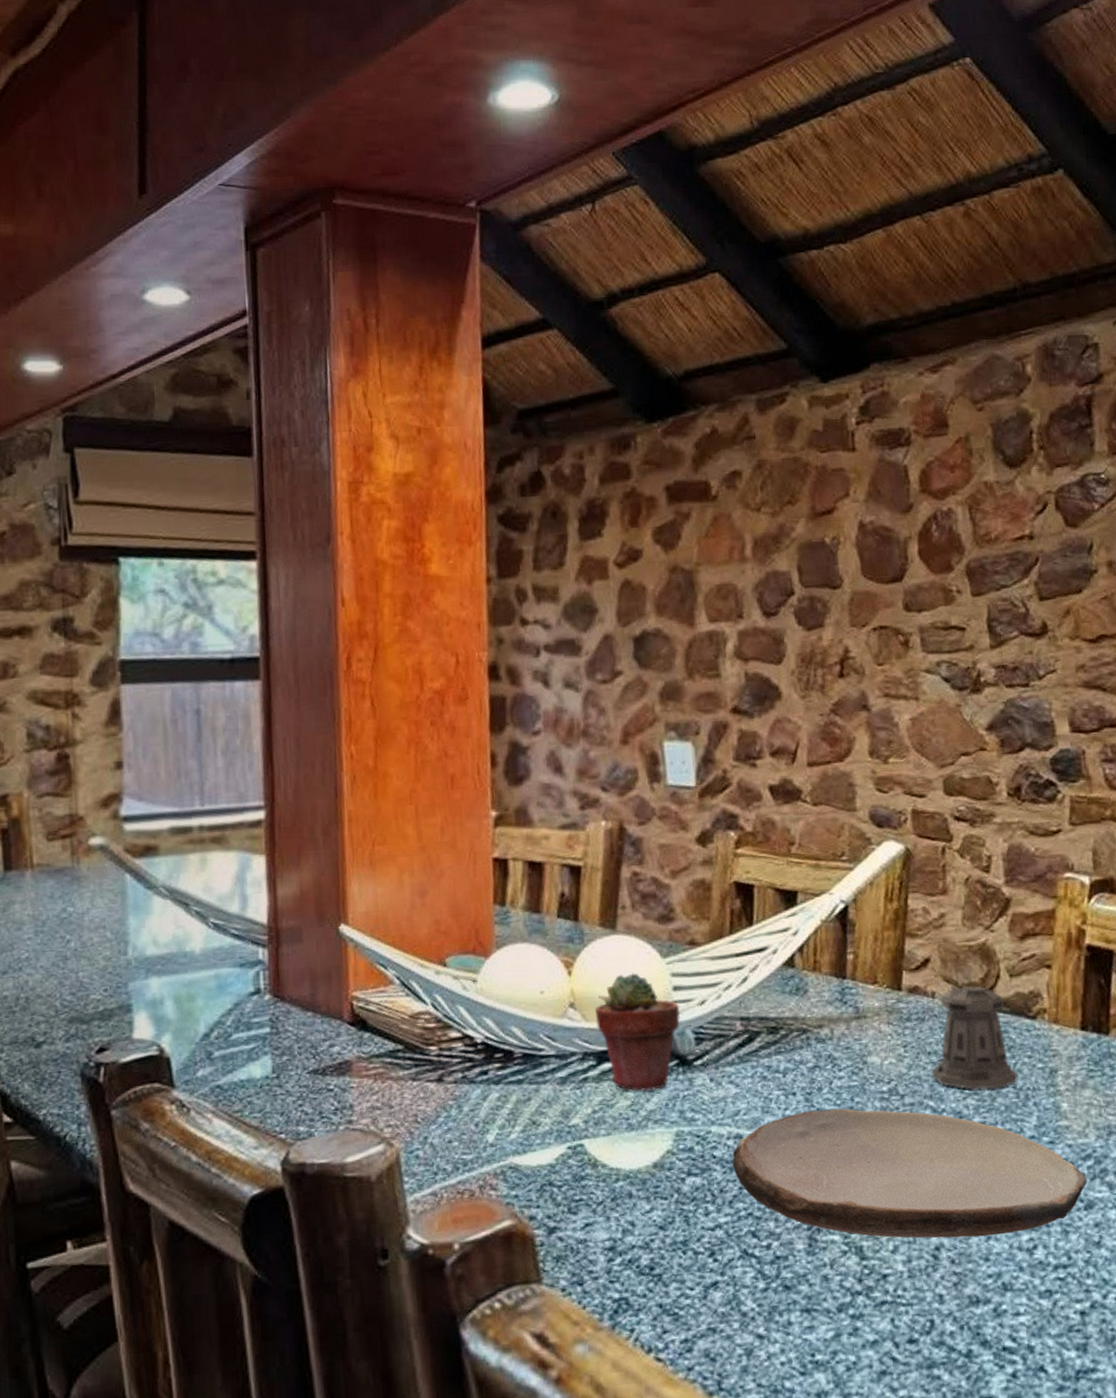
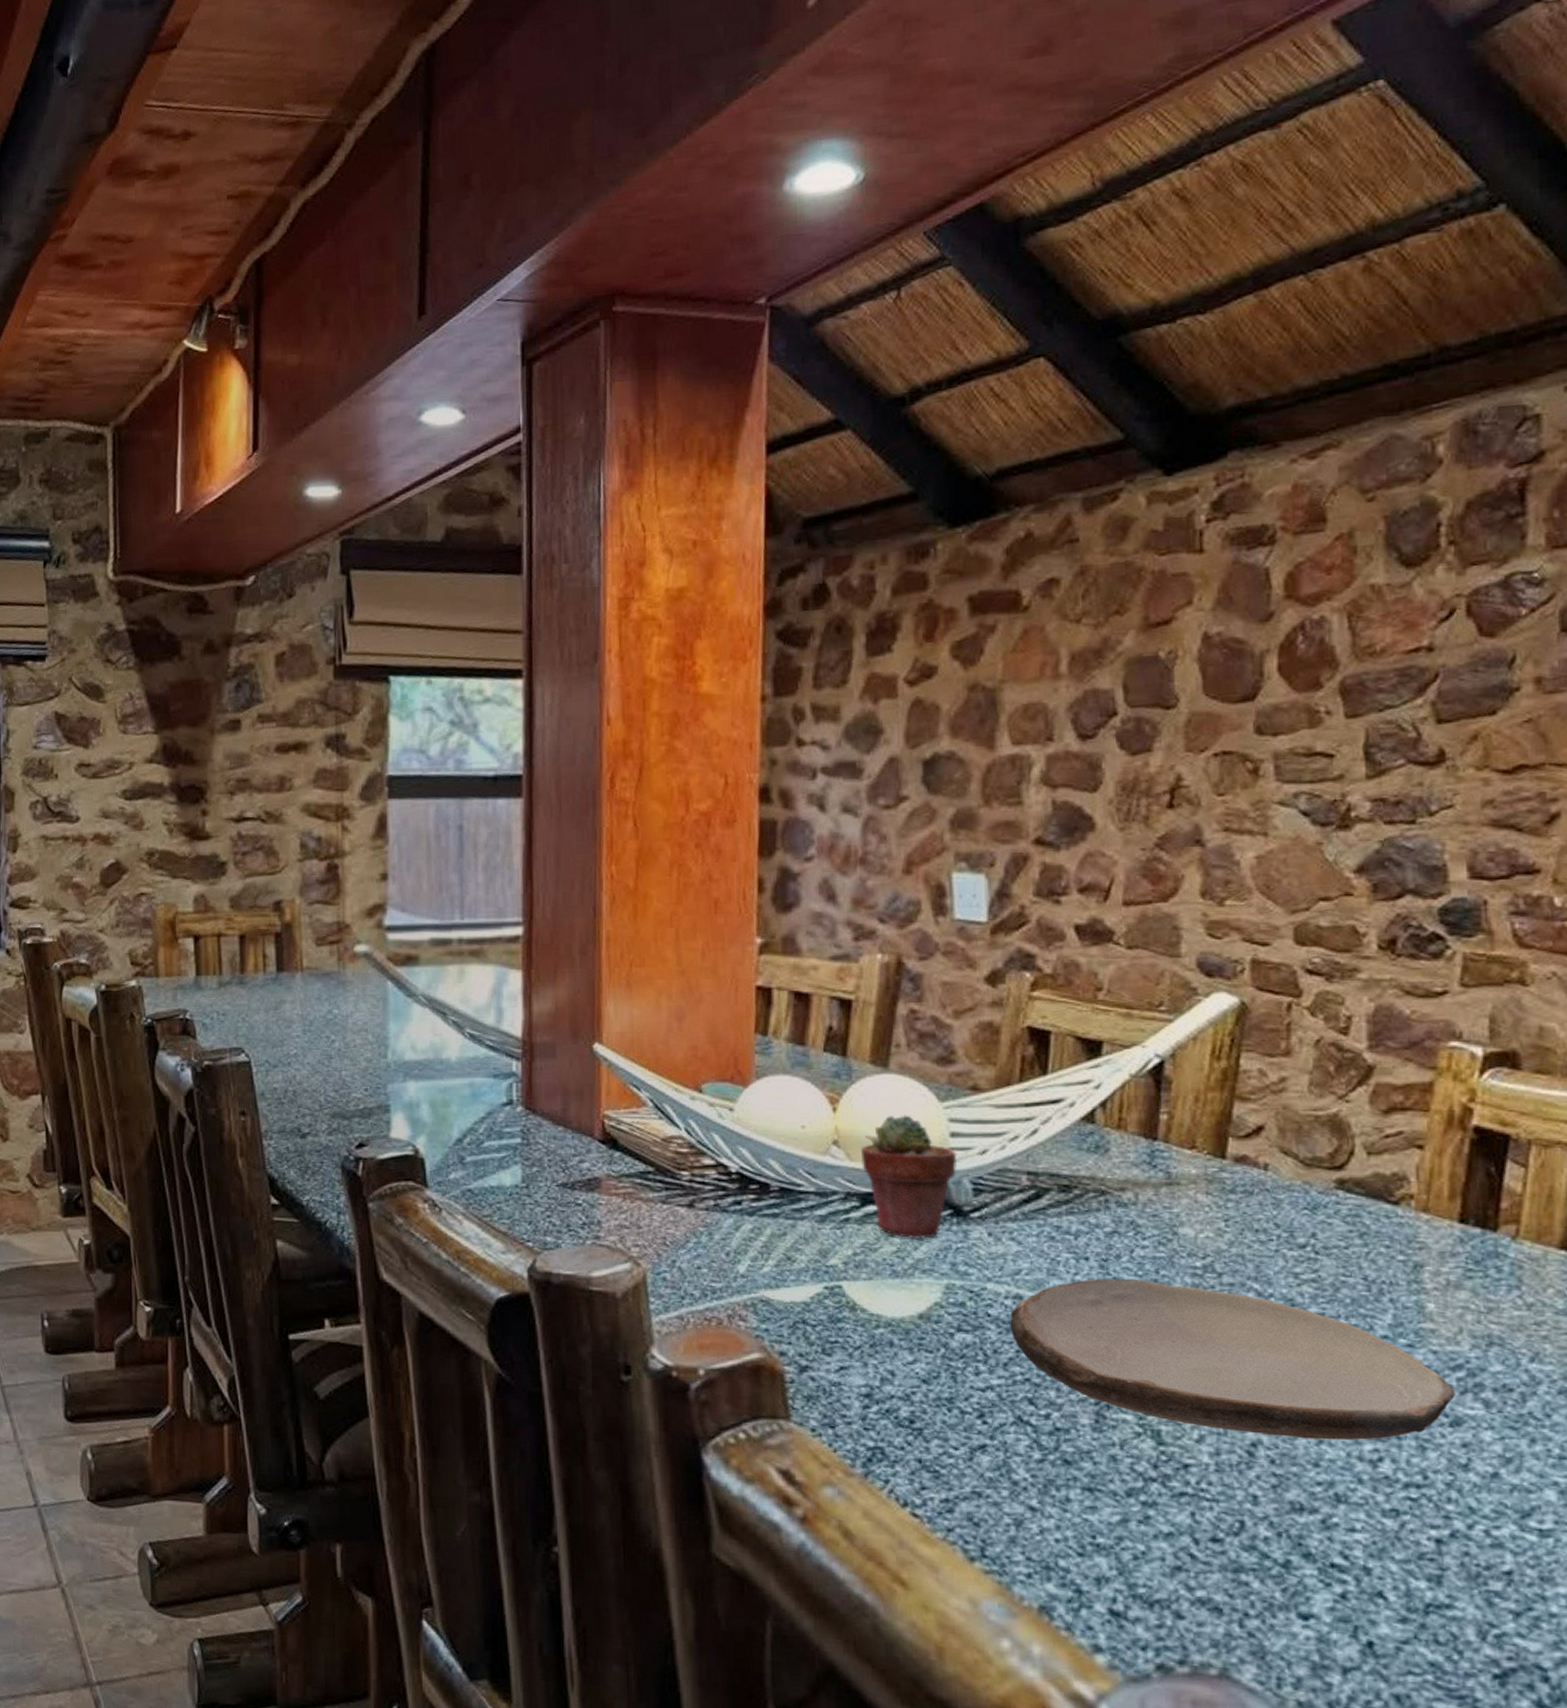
pepper shaker: present [932,985,1018,1090] -> none [1259,1158,1370,1279]

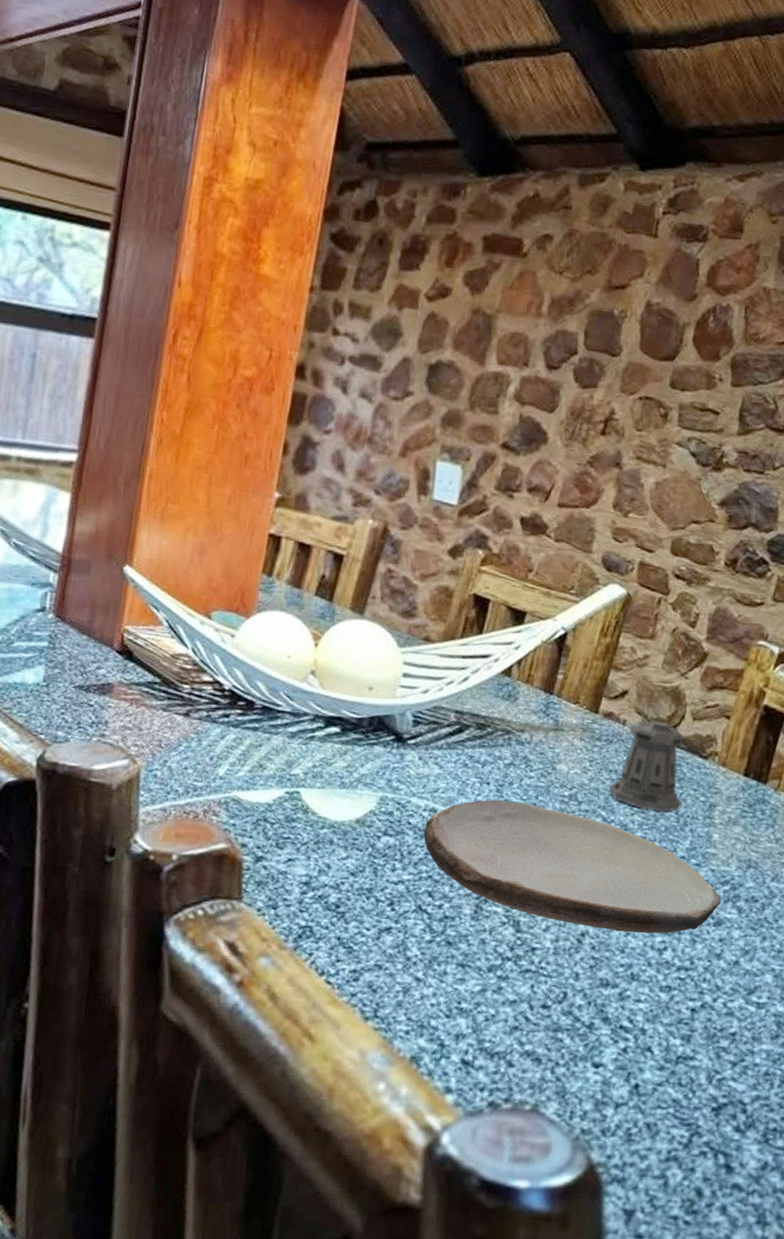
potted succulent: present [861,1115,958,1240] -> none [331,654,406,759]
pepper shaker: none [1259,1158,1370,1279] -> present [609,717,684,812]

